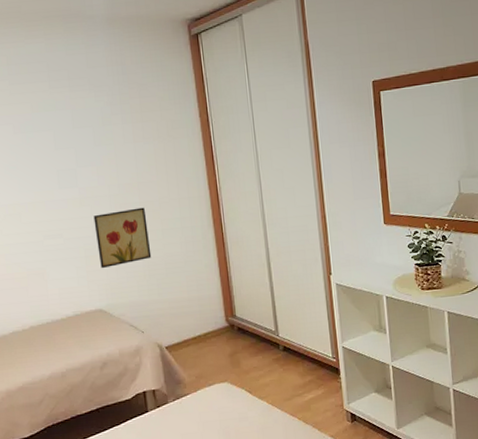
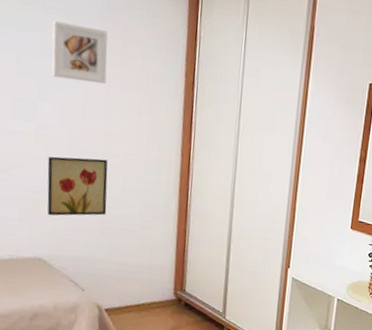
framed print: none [79,93,132,145] -> present [52,21,108,84]

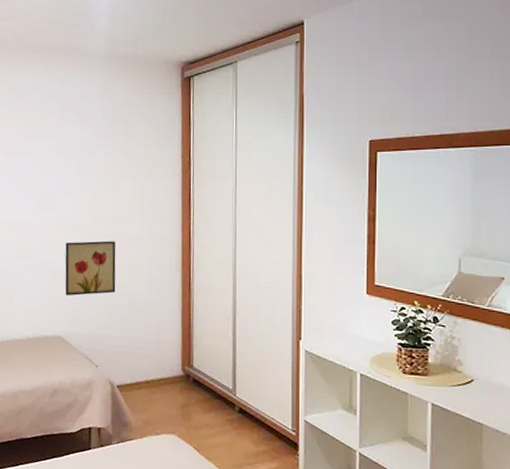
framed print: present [52,21,108,84] -> none [68,127,113,174]

